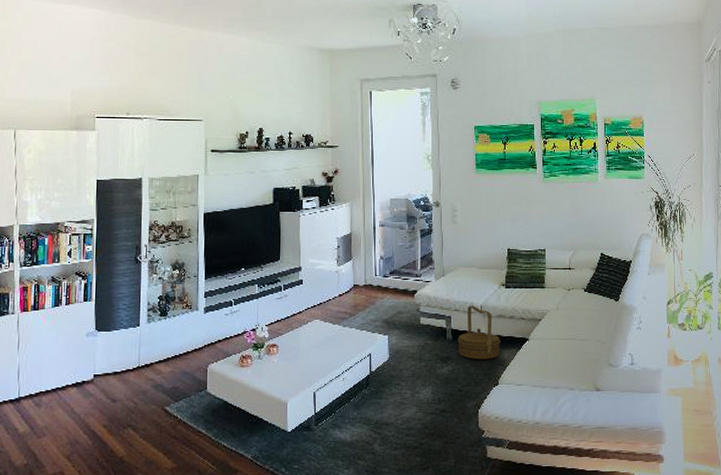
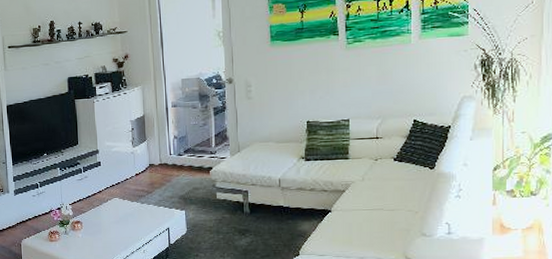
basket: present [457,305,501,359] -> none [255,179,301,231]

